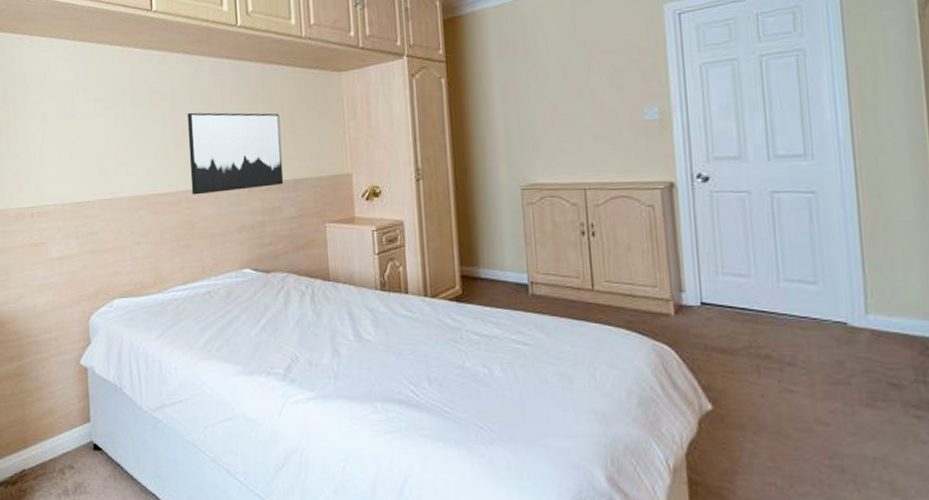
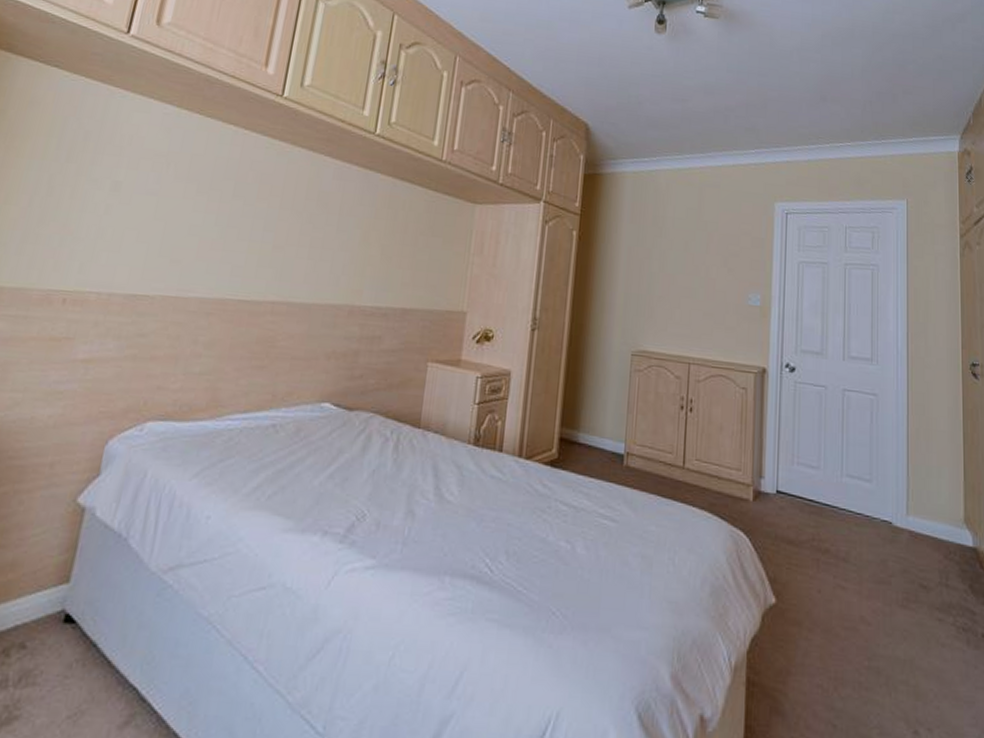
wall art: present [187,112,284,195] -> none [280,214,401,312]

